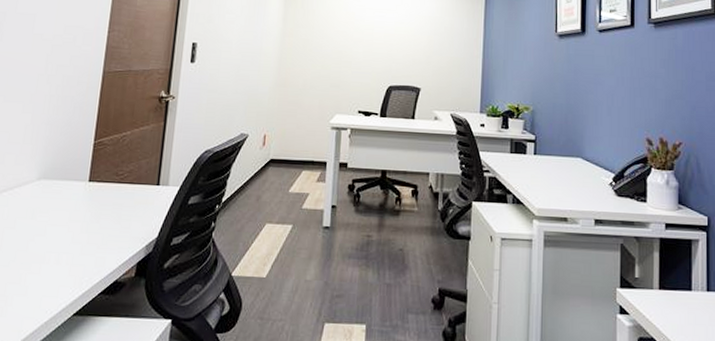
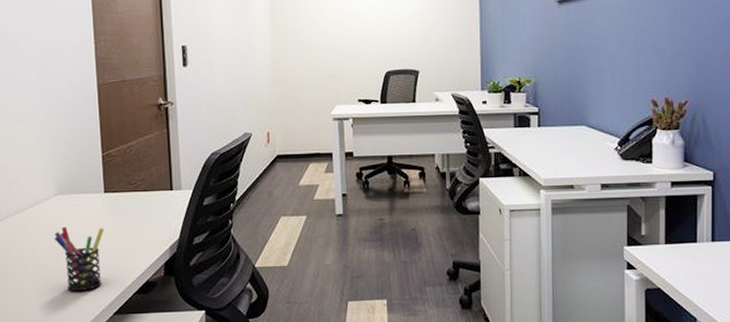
pen holder: none [26,213,82,285] -> present [53,226,105,291]

